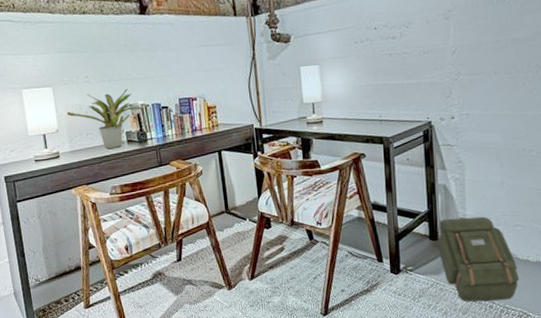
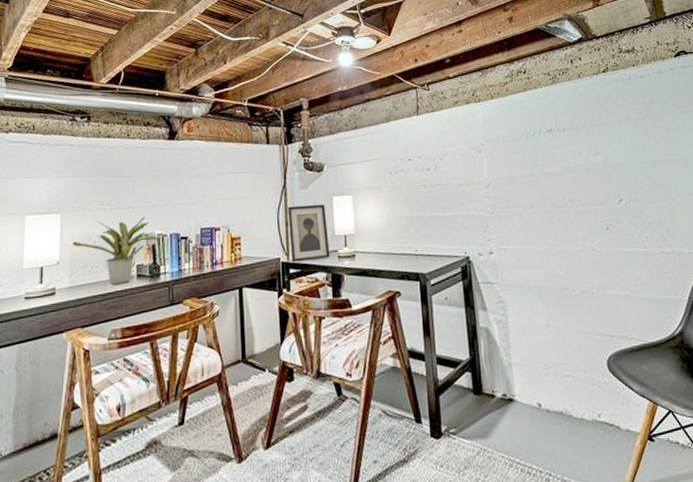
picture frame: none [257,74,300,128] -> present [287,204,330,262]
backpack: present [436,216,519,302] -> none [481,365,576,474]

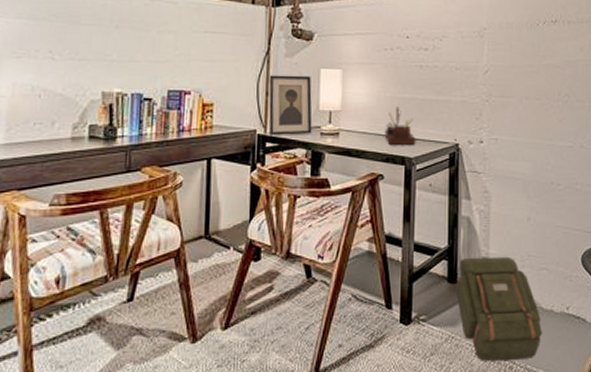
potted plant: present [72,216,161,285] -> none [11,71,120,146]
desk organizer: none [397,226,428,262] -> present [384,107,416,145]
backpack: none [481,365,576,474] -> present [455,256,542,362]

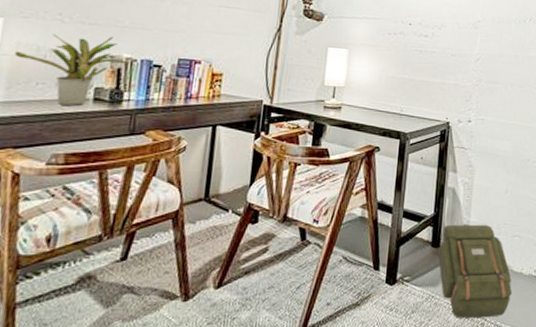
potted plant: none [11,71,120,146] -> present [14,34,129,107]
picture frame: present [268,75,313,135] -> none [274,50,319,107]
desk organizer: present [384,107,416,145] -> none [383,86,412,121]

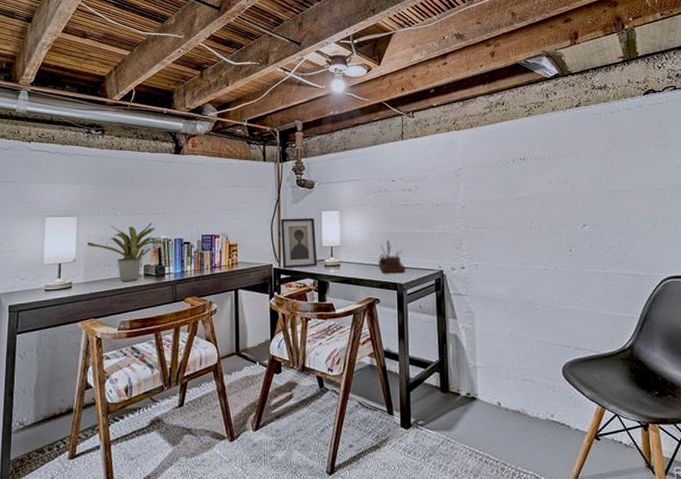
picture frame: none [274,50,319,107] -> present [280,218,317,268]
desk organizer: none [383,86,412,121] -> present [378,240,406,273]
backpack: present [437,224,512,319] -> none [447,369,530,463]

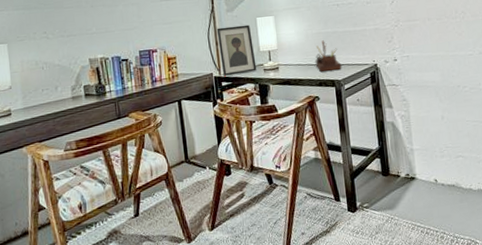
potted plant: present [87,222,166,282] -> none [21,42,104,105]

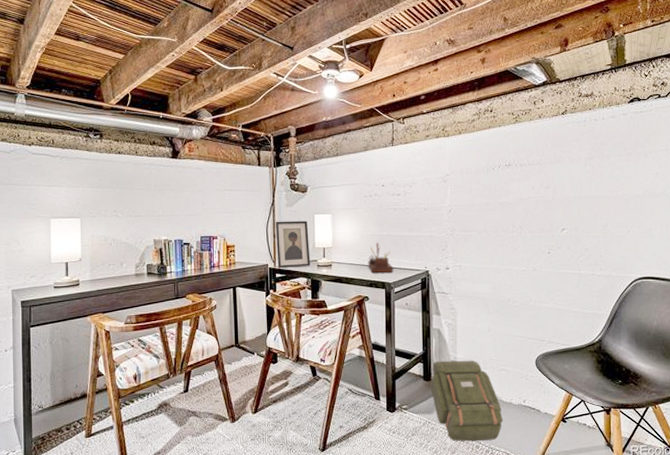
backpack: none [389,149,465,234] -> present [429,360,503,442]

